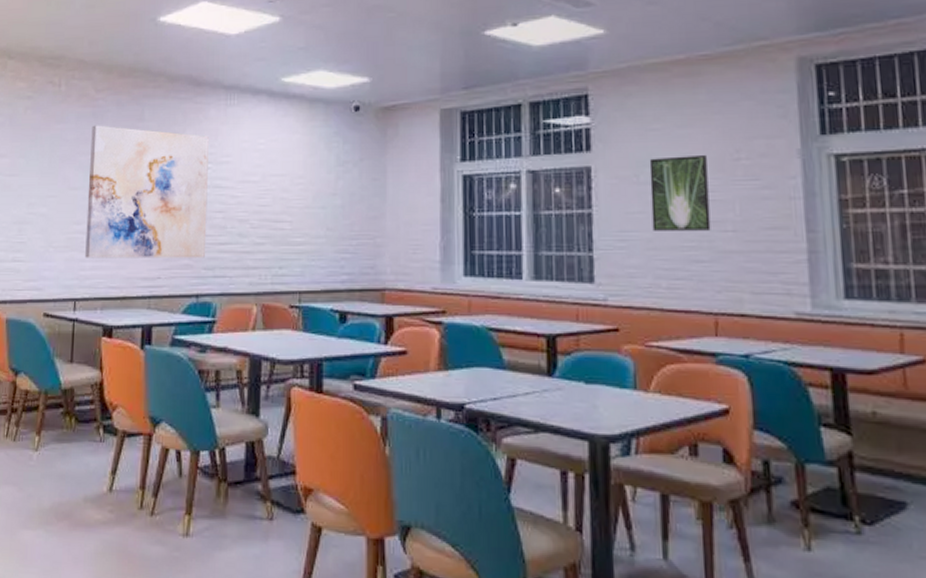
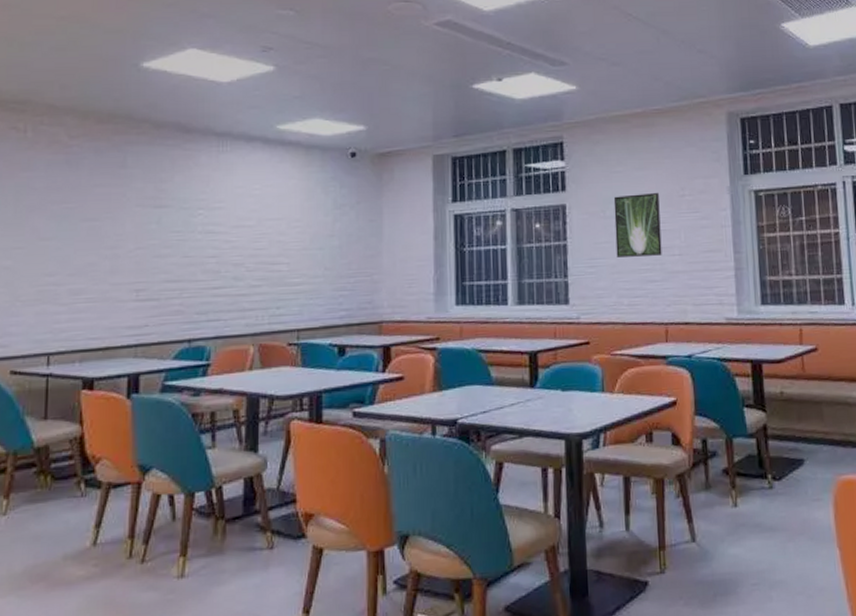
wall art: present [85,125,209,258] -> none [60,172,200,311]

